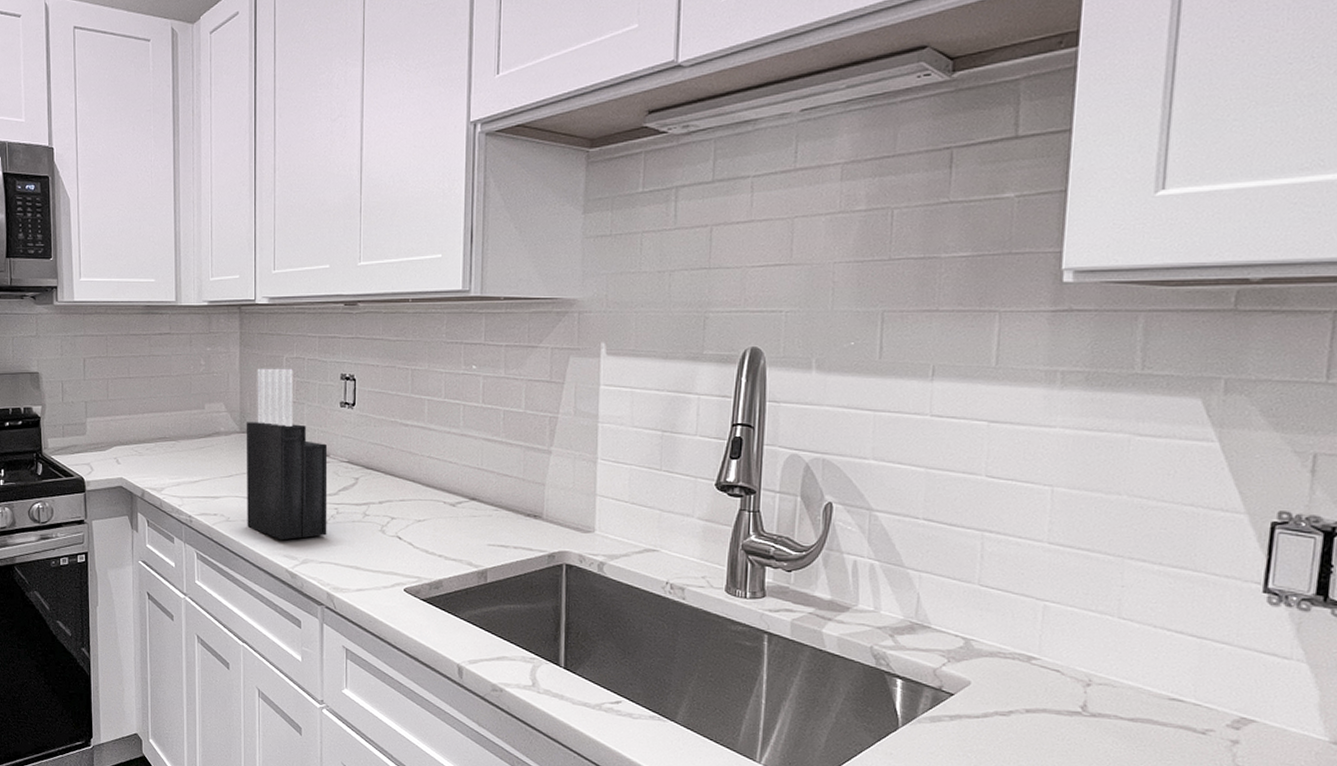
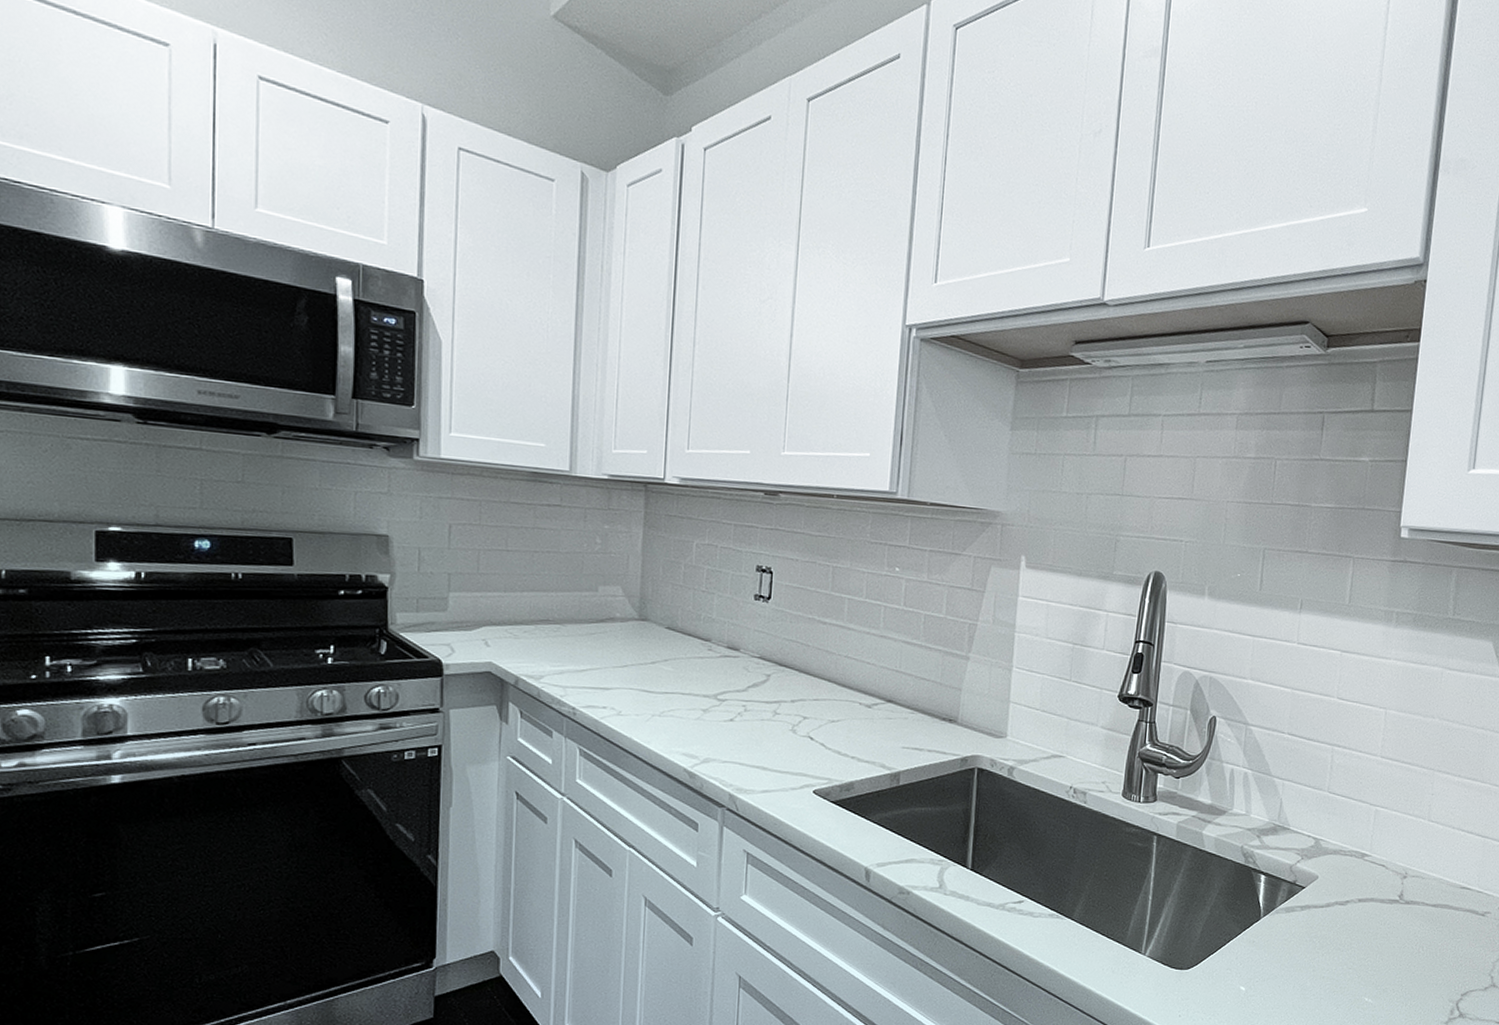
knife block: present [246,368,328,541] -> none [641,552,738,738]

